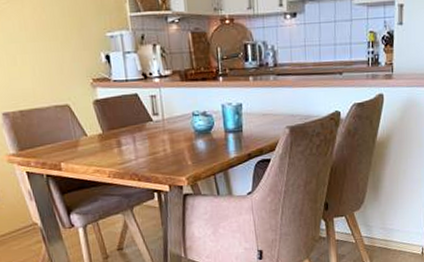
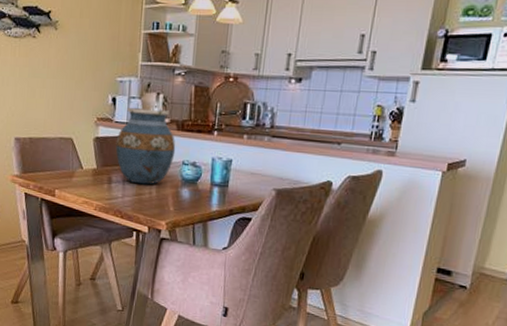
vase: none [118,61,183,143] -> present [115,107,176,185]

